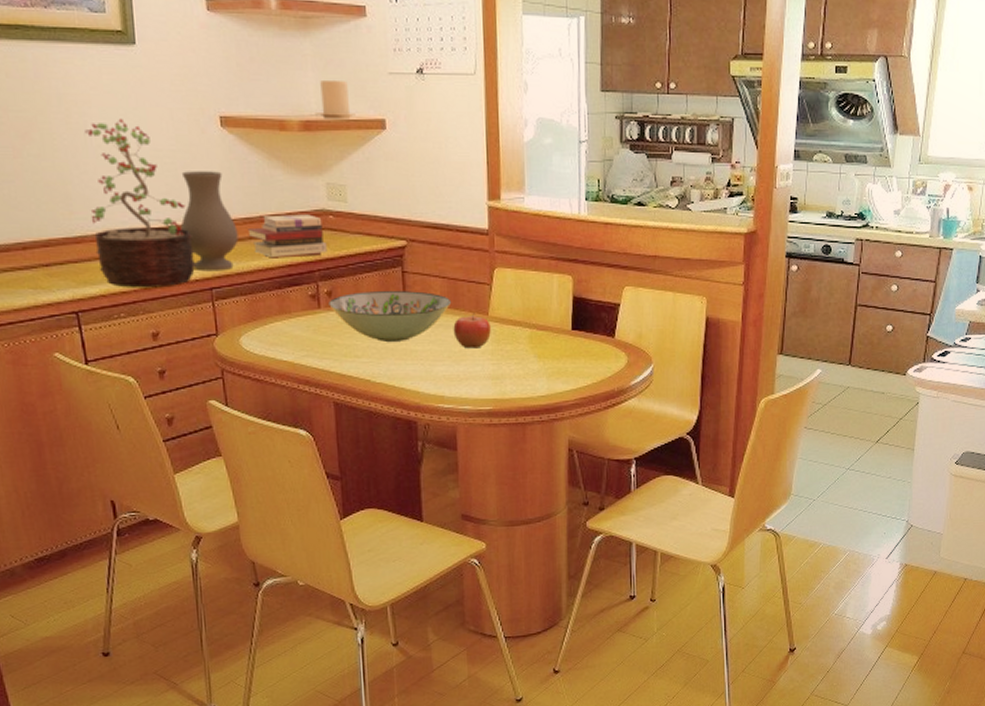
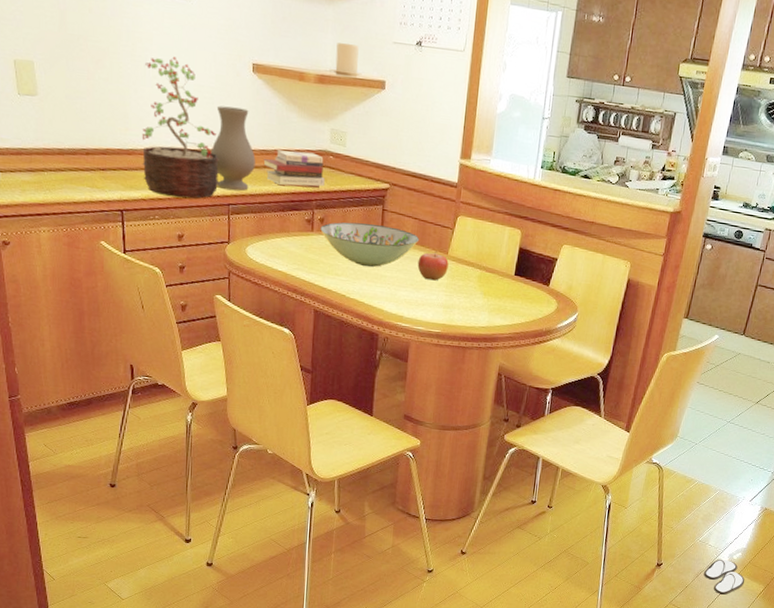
slippers: none [847,631,894,674] -> present [704,559,745,595]

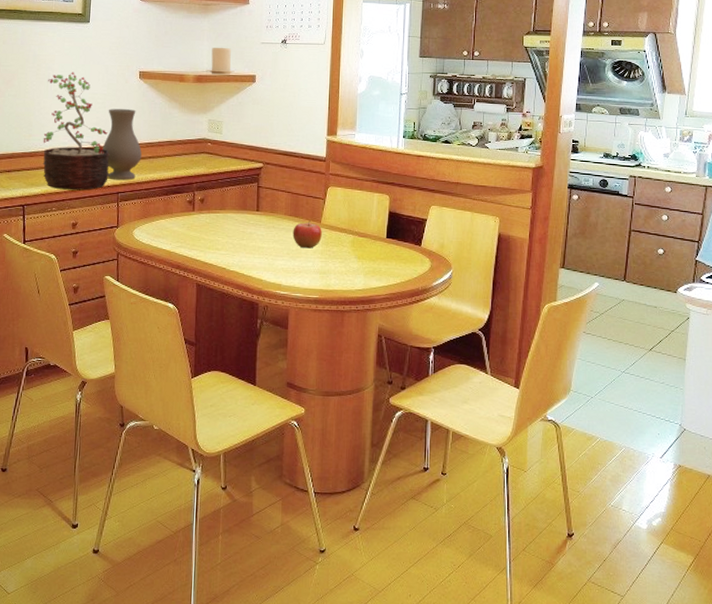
books: present [263,150,325,189] -> none [148,141,204,173]
decorative bowl: present [320,222,420,267] -> none [201,200,293,240]
slippers: present [704,559,745,595] -> none [623,526,669,569]

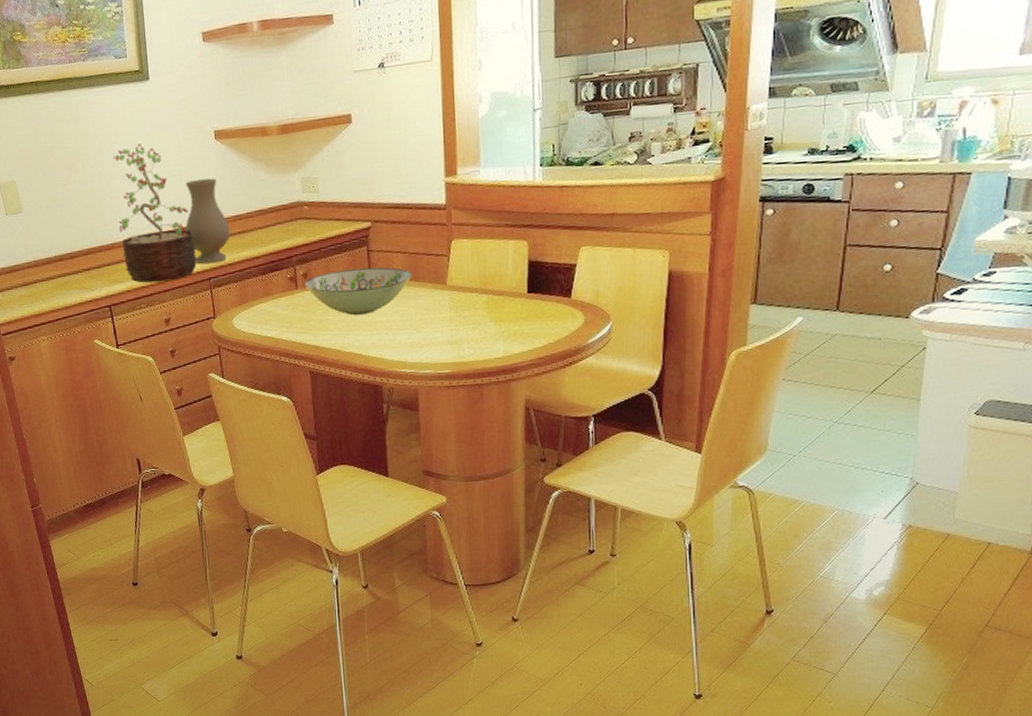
decorative bowl: none [201,200,293,240] -> present [304,267,413,315]
candle: present [205,48,235,75] -> none [290,84,325,121]
fruit: present [292,220,322,249] -> none [414,283,449,317]

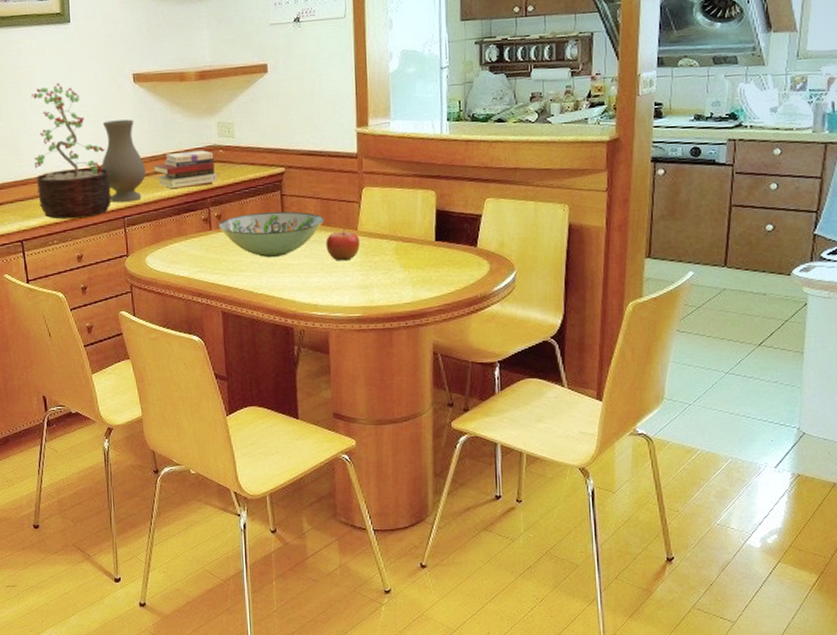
books: none [237,207,303,249] -> present [153,150,218,189]
fruit: none [414,283,449,317] -> present [326,228,360,261]

